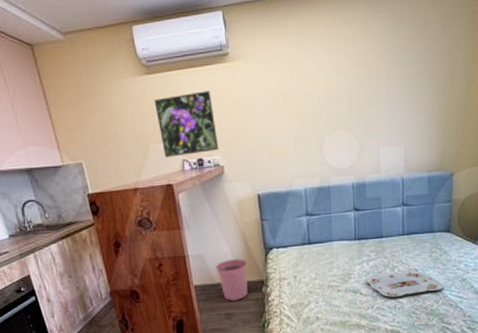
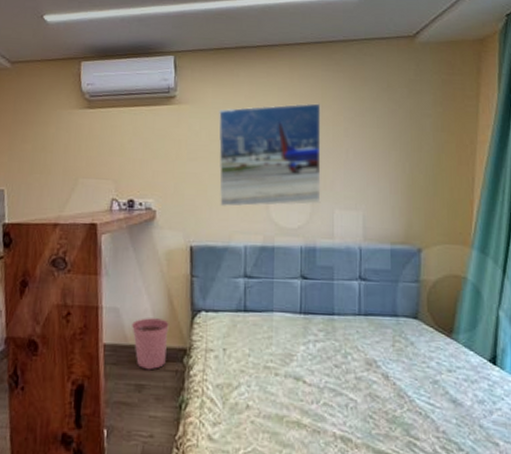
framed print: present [153,91,219,158] -> none [90,130,154,195]
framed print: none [269,47,368,155] -> present [218,103,321,207]
serving tray: present [366,270,444,297] -> none [311,360,410,393]

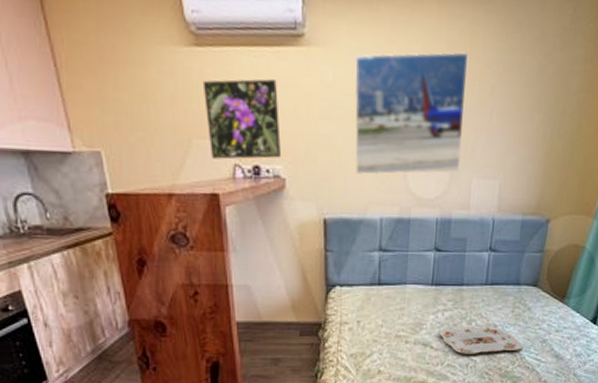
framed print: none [90,130,154,195] -> present [202,79,282,160]
plant pot: present [132,318,169,370] -> none [265,294,303,345]
serving tray: none [311,360,410,393] -> present [439,326,523,354]

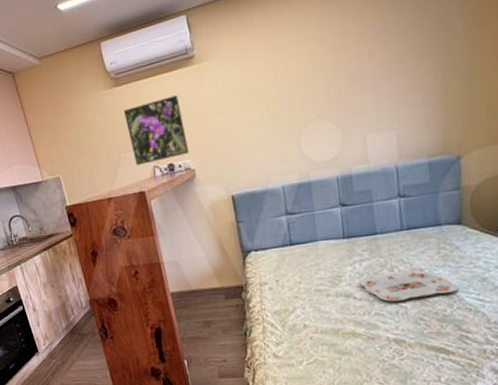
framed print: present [354,52,469,175] -> none [237,29,352,153]

